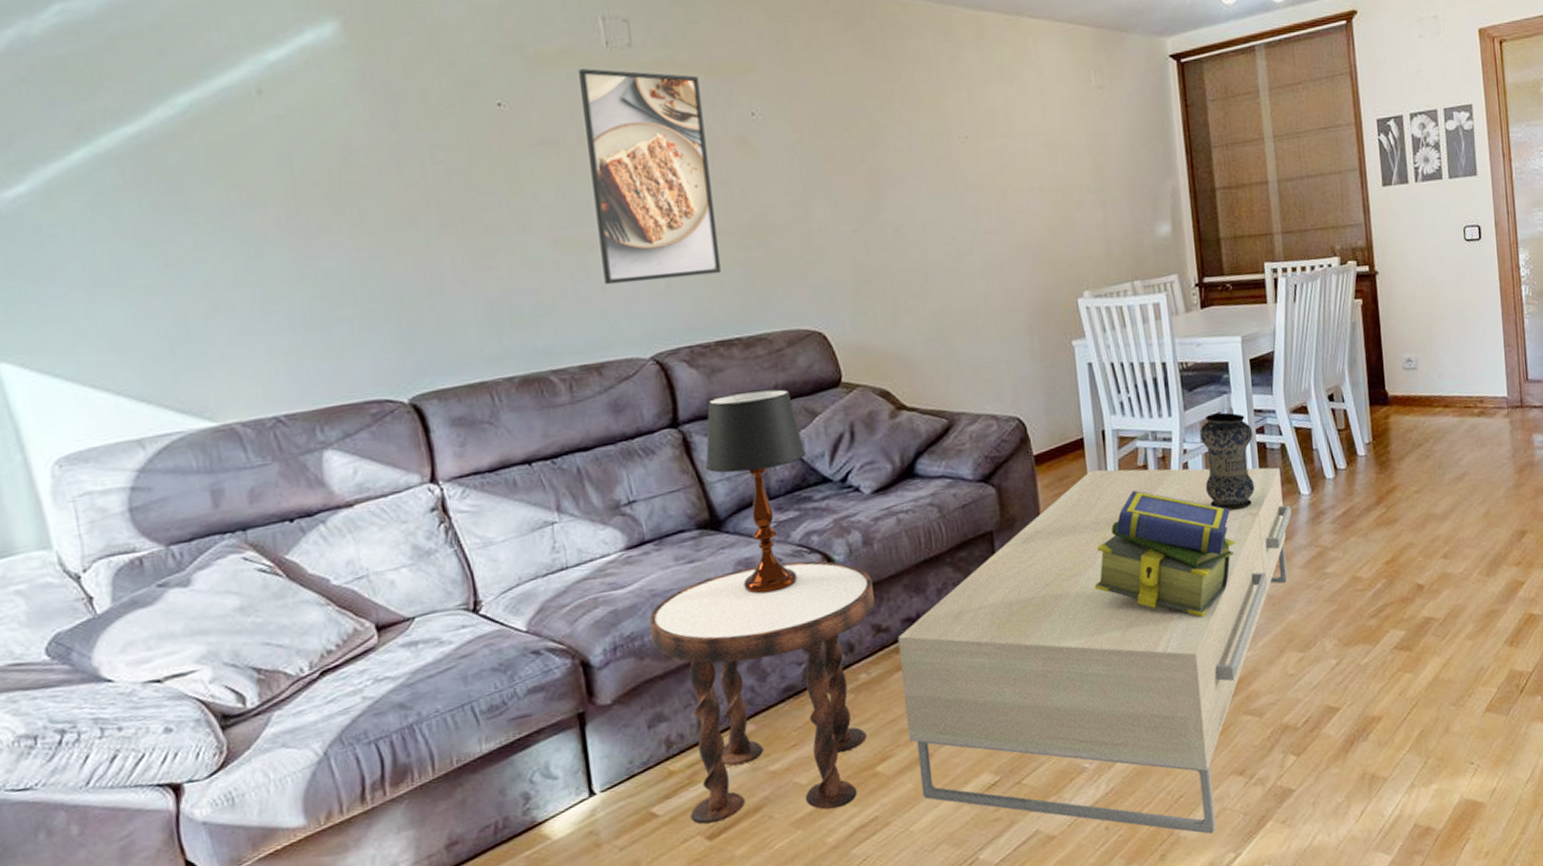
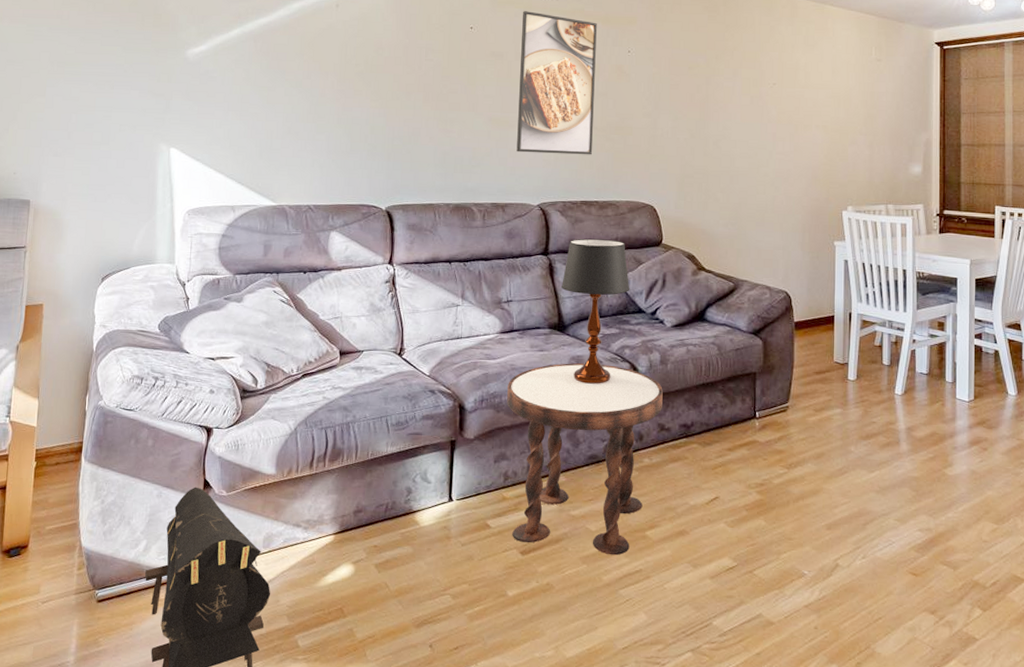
coffee table: present [897,467,1292,834] -> none [672,341,999,657]
stack of books: present [1094,490,1235,618] -> none [829,363,948,476]
vase: present [1200,412,1255,511] -> none [927,316,972,396]

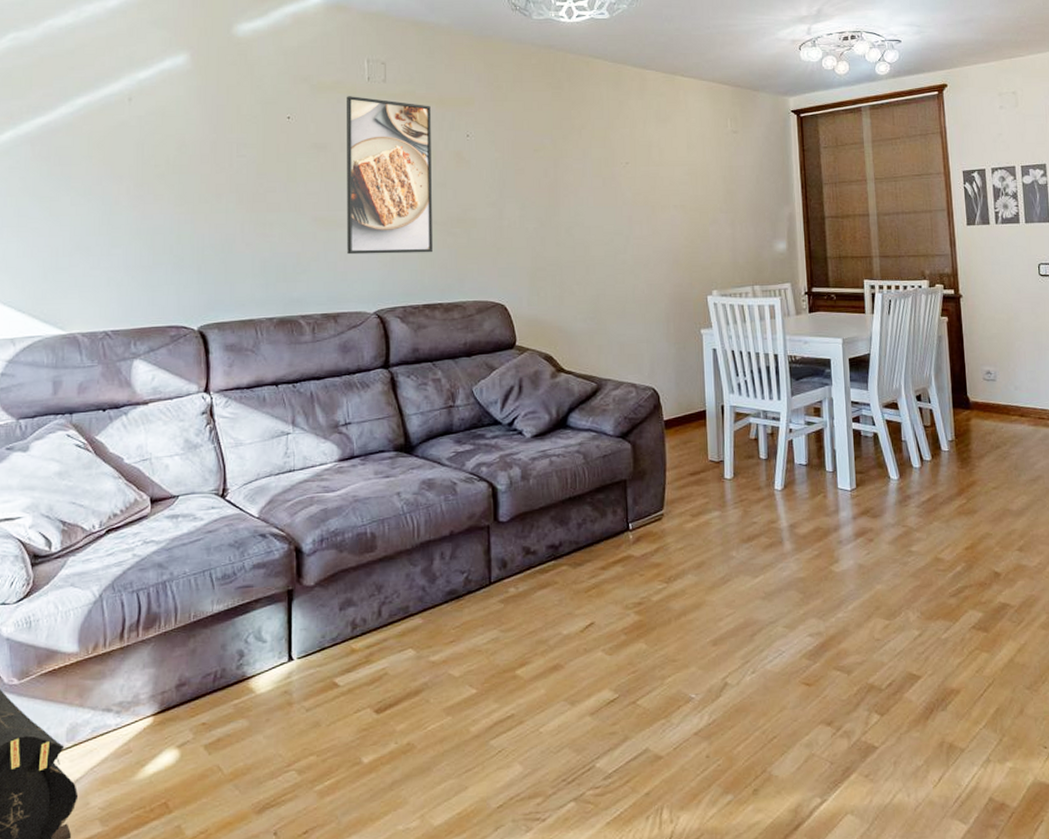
side table: present [507,363,663,556] -> none [351,486,526,702]
table lamp: present [560,238,630,384] -> none [405,345,483,510]

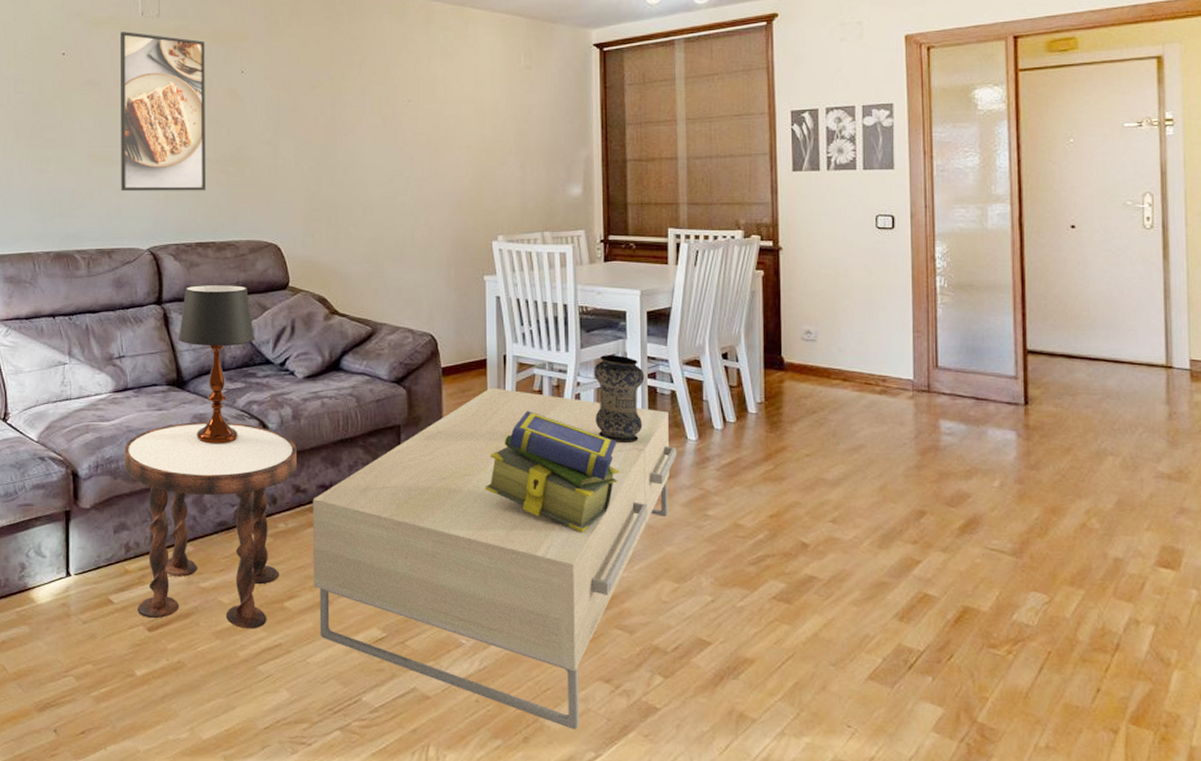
side table: none [351,486,526,702] -> present [124,422,297,629]
table lamp: none [405,345,483,510] -> present [177,284,255,444]
coffee table: none [542,438,882,777] -> present [312,388,677,730]
stack of books: none [708,458,831,577] -> present [484,410,620,533]
vase: none [804,401,850,486] -> present [594,355,645,444]

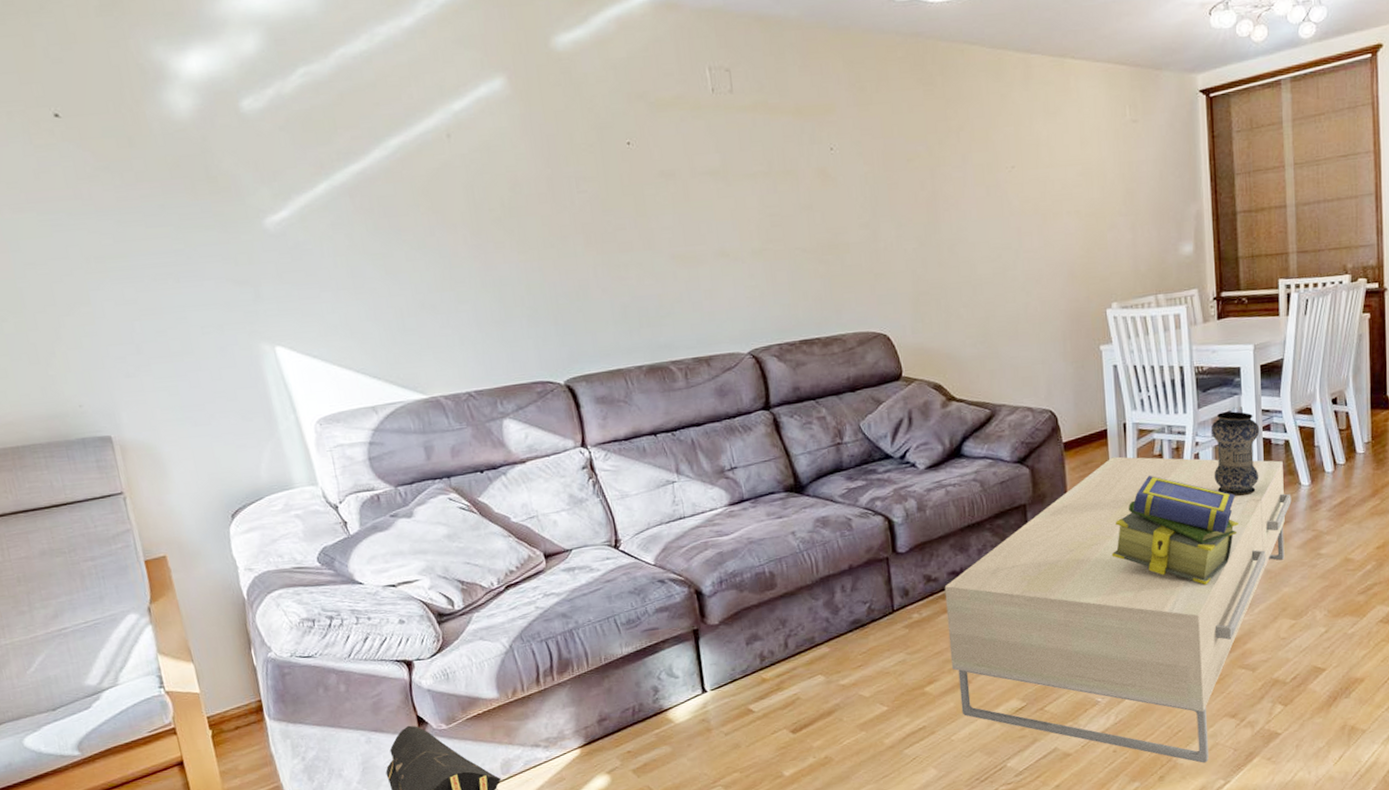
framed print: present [121,32,205,191] -> none [690,112,804,293]
side table: present [124,422,297,629] -> none [747,521,926,722]
table lamp: present [177,284,255,444] -> none [791,380,872,546]

